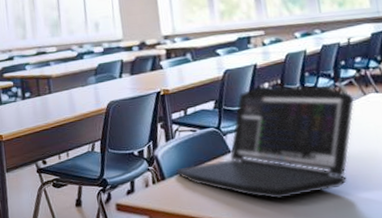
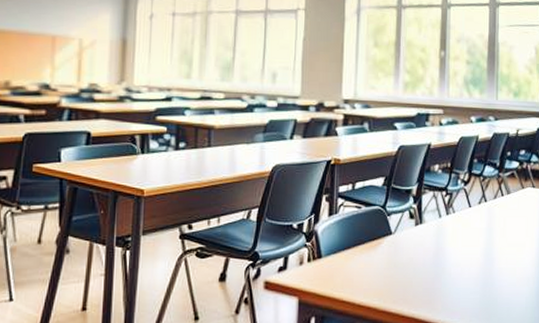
laptop: present [176,85,355,199] -> none [334,168,514,287]

